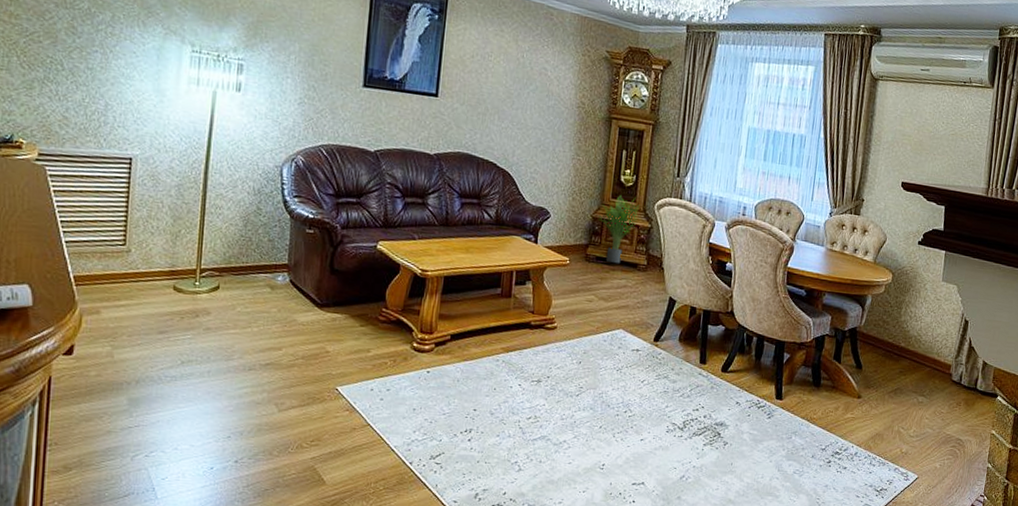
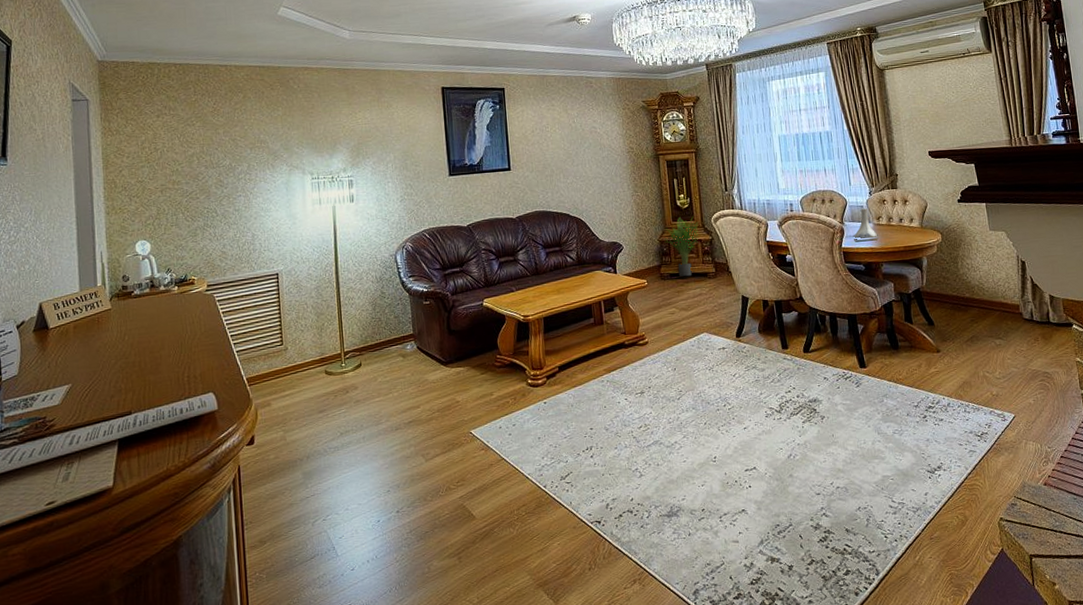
vase: none [801,229,828,269] -> present [853,208,878,245]

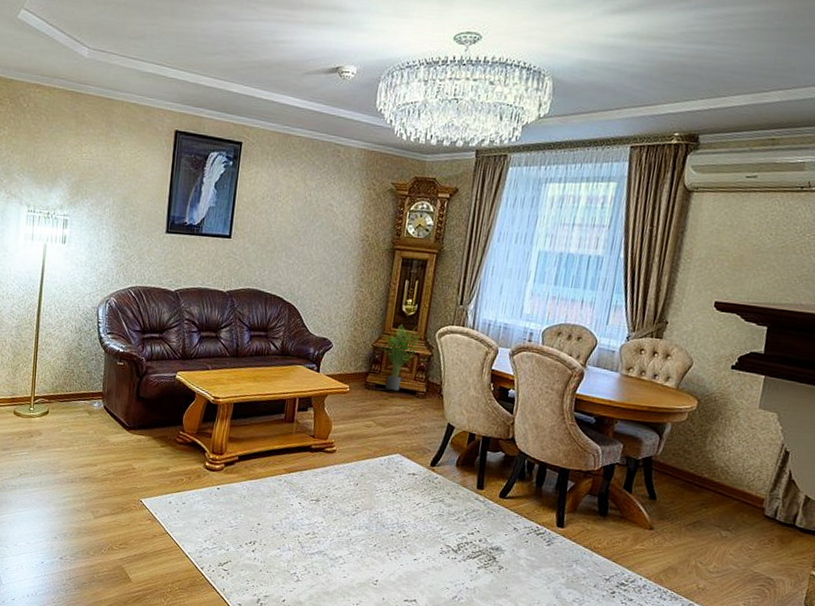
vase: present [853,208,878,245] -> none [591,354,623,396]

